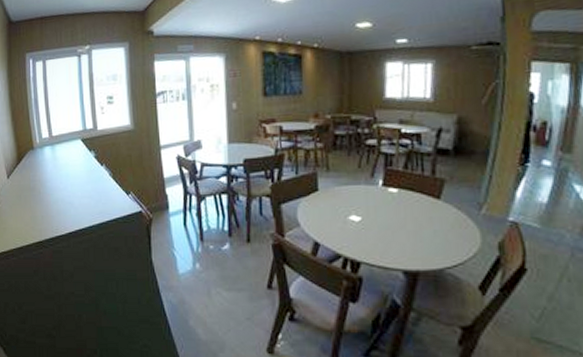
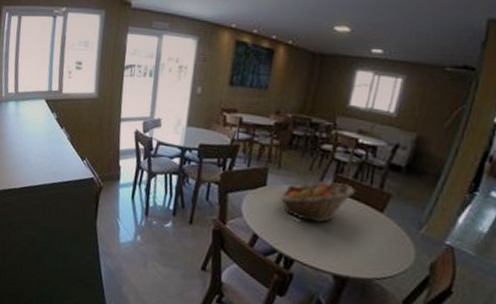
fruit basket: none [334,176,409,220] -> present [280,181,356,223]

